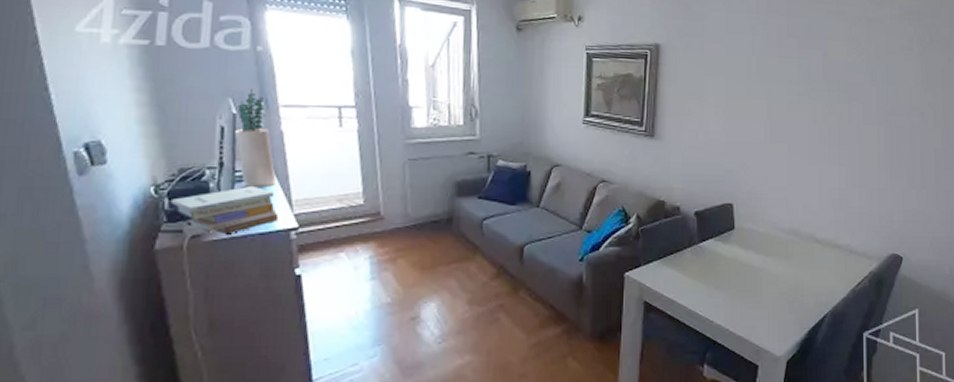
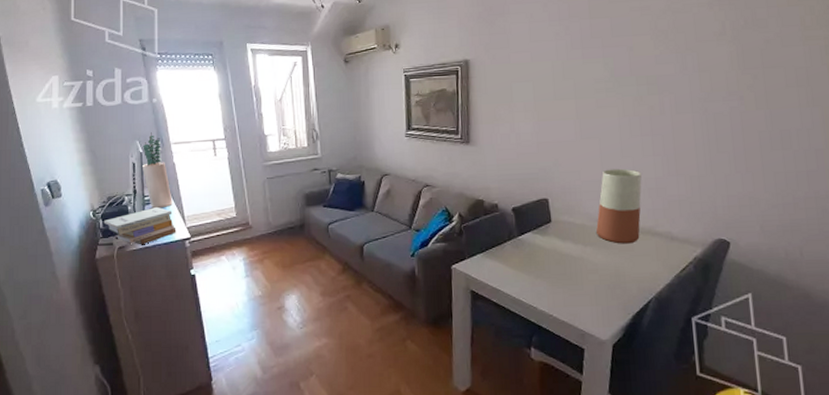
vase: none [779,176,826,256] -> present [596,168,642,244]

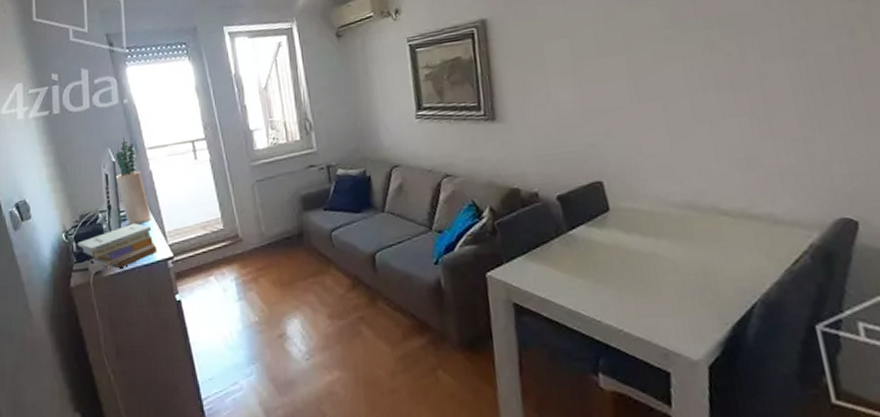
vase: present [596,168,642,244] -> none [669,135,731,233]

